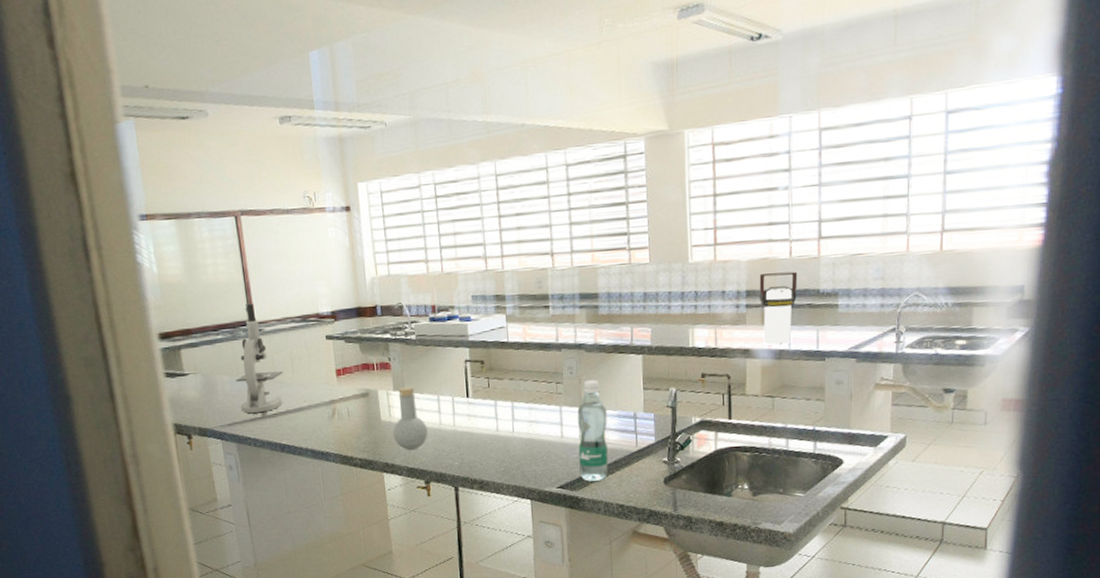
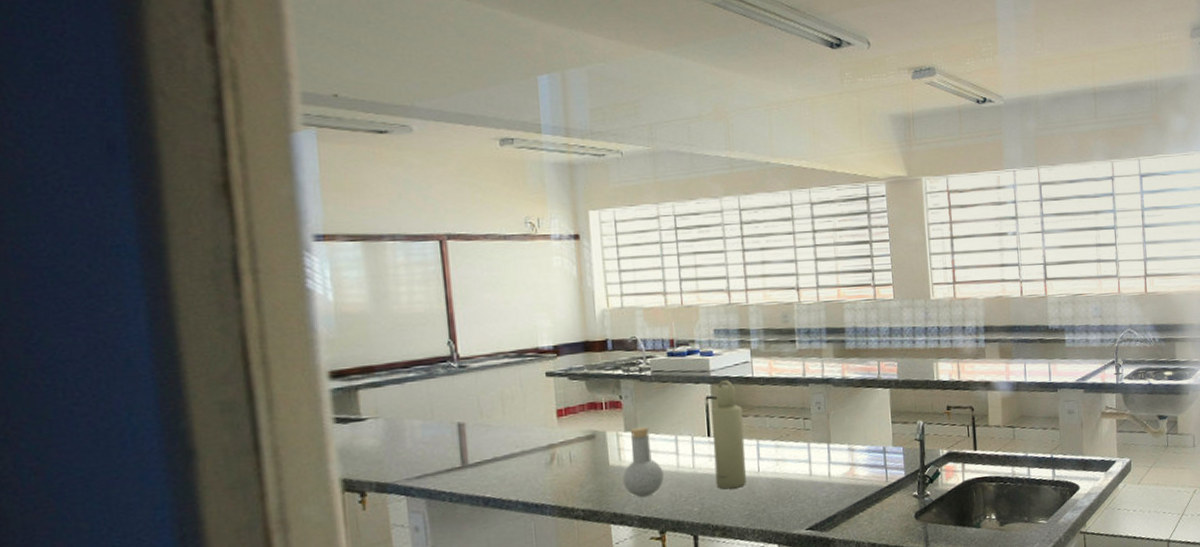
microscope: present [236,303,284,414] -> none [429,336,492,464]
bottle: none [470,344,502,447] -> present [712,380,746,490]
bottle: present [577,380,609,481] -> none [826,414,859,521]
canister: present [759,271,798,346] -> none [995,309,1029,378]

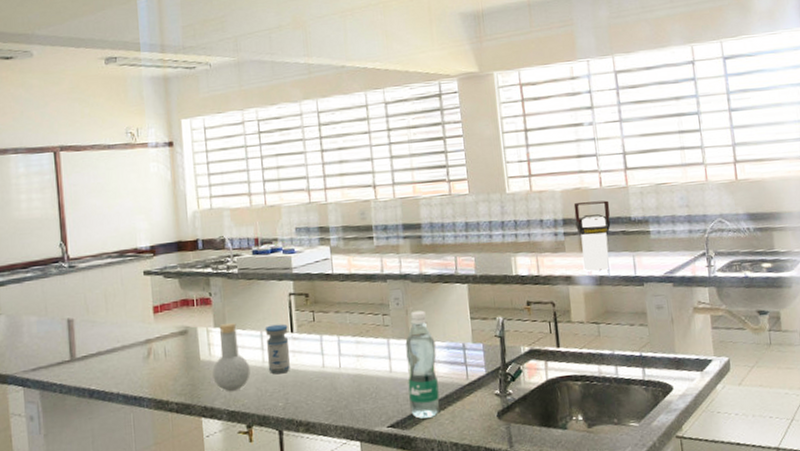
medicine bottle: none [680,428,707,479] -> present [264,324,290,374]
bottle: present [712,380,746,490] -> none [294,277,328,385]
bottle: none [826,414,859,521] -> present [405,310,440,419]
canister: none [995,309,1029,378] -> present [573,200,611,272]

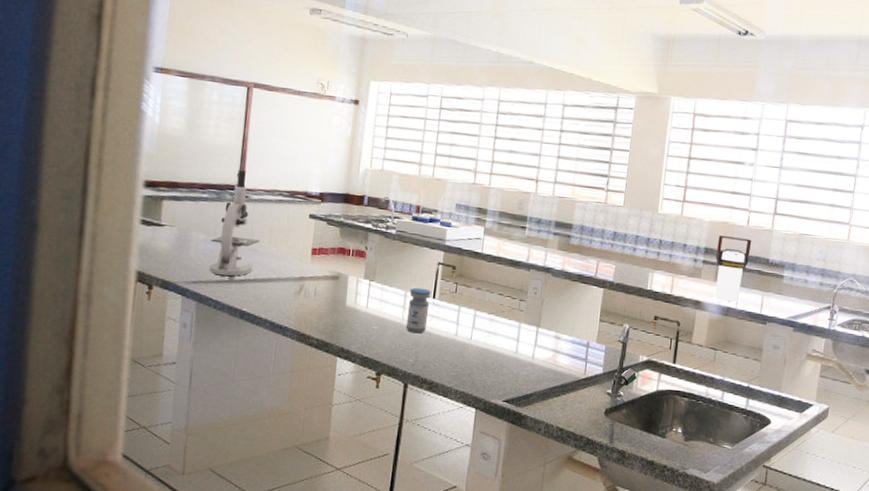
microscope: none [43,239,97,357] -> present [209,169,261,277]
flask: present [212,322,250,392] -> none [354,277,390,341]
bottle: present [405,310,440,419] -> none [527,303,563,401]

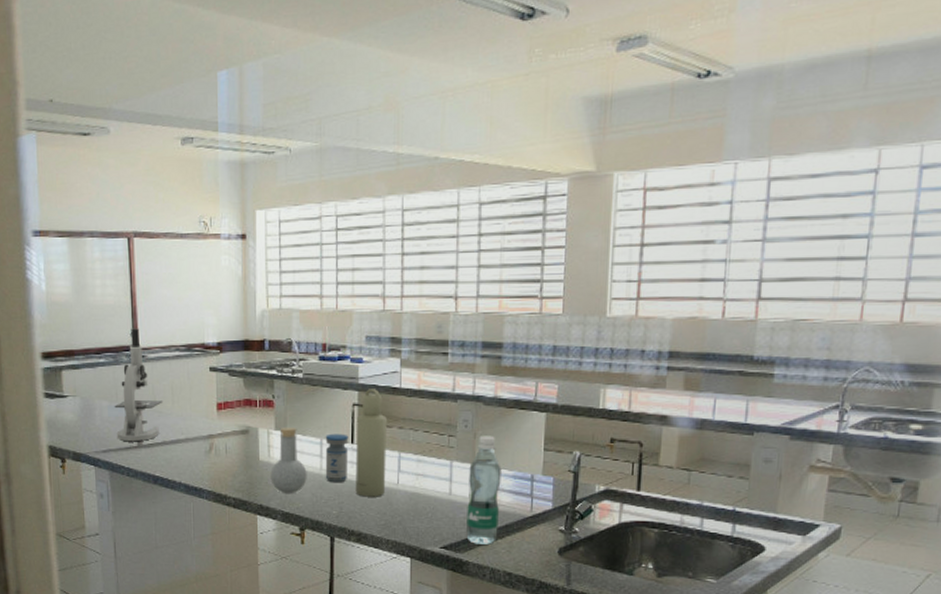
flask: none [354,277,390,341] -> present [270,426,307,495]
bottle: none [432,251,467,350] -> present [355,389,387,497]
bottle: none [527,303,563,401] -> present [466,436,501,544]
canister: present [714,236,752,304] -> none [683,334,730,414]

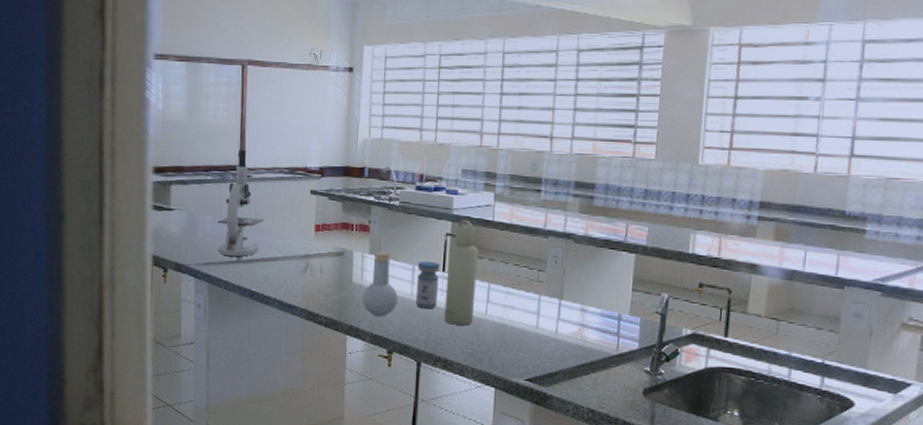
bottle: present [466,436,501,544] -> none [551,272,589,380]

